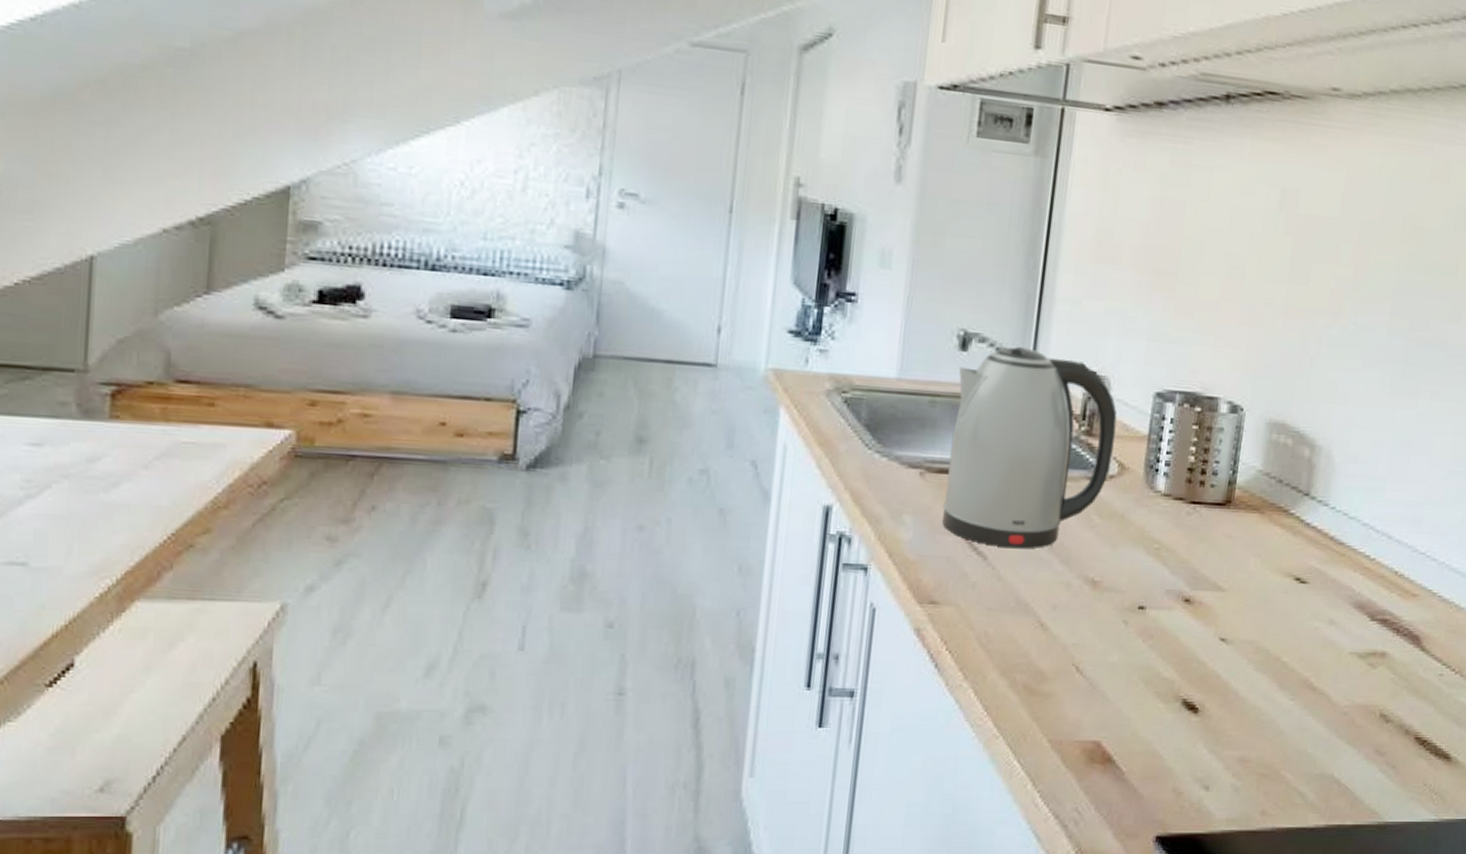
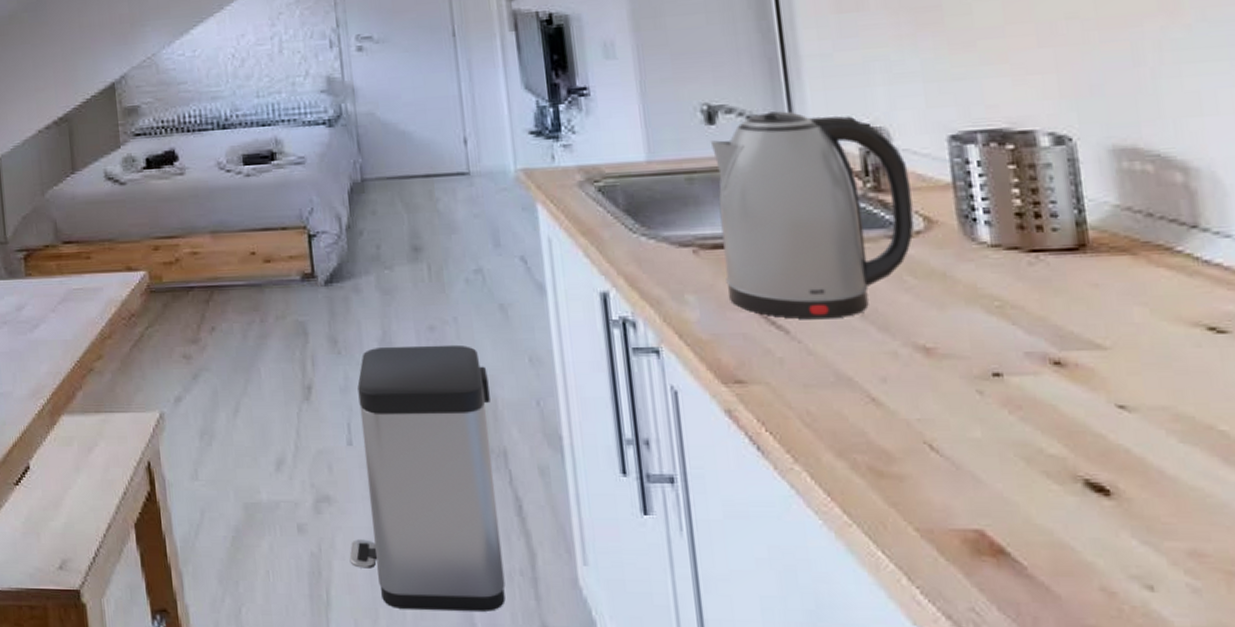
pedal bin: none [495,544,692,826] -> present [349,344,506,612]

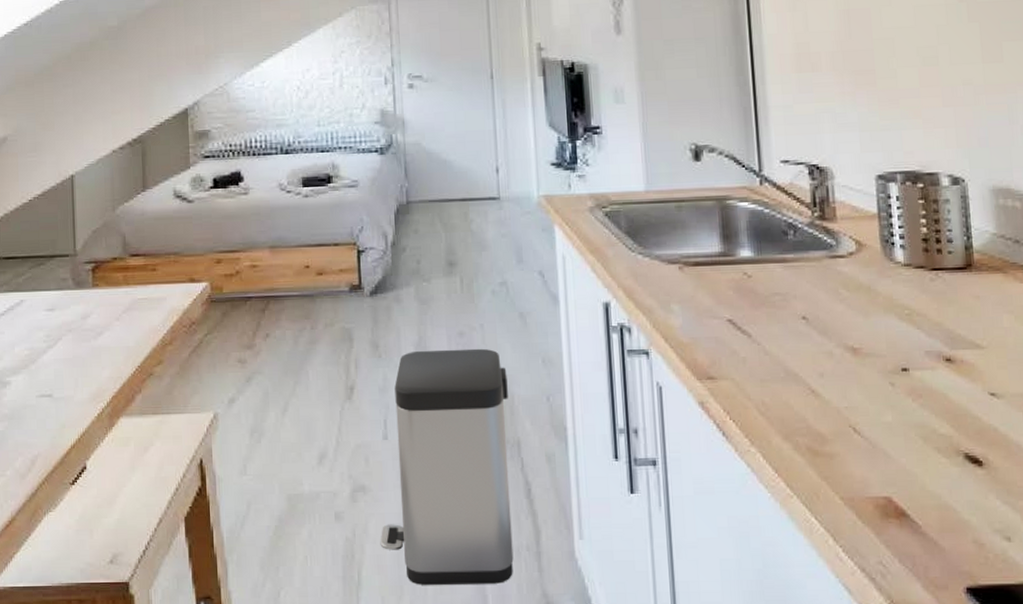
kettle: present [711,111,915,320] -> none [697,151,849,326]

